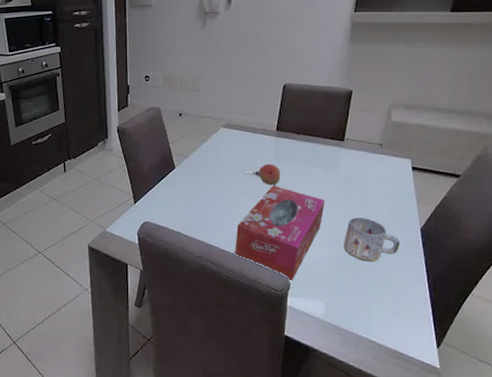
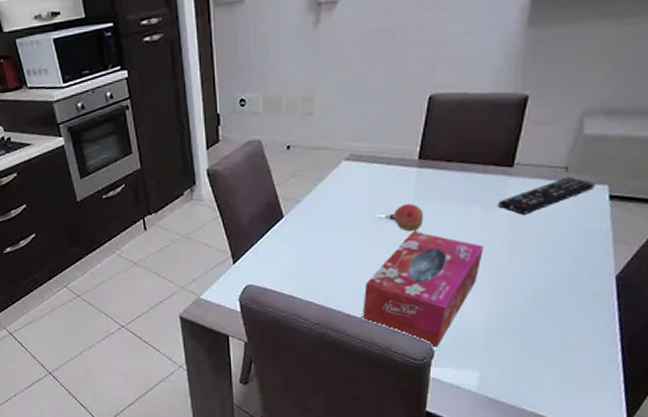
remote control: none [335,151,402,177] -> present [499,176,595,215]
mug: present [344,217,400,262] -> none [507,266,585,321]

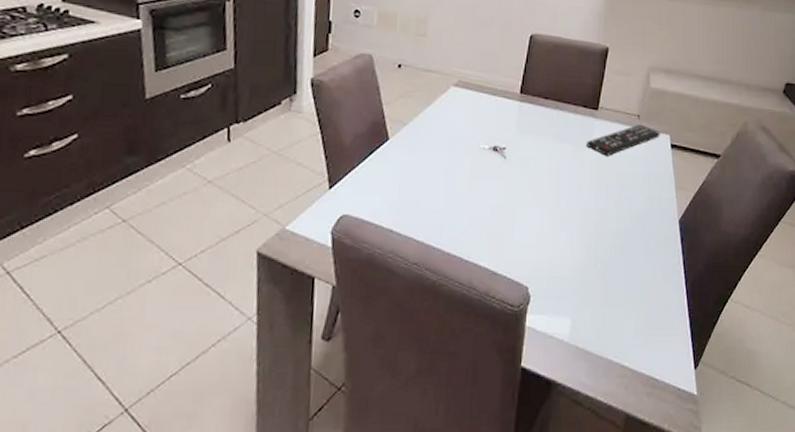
tissue box: present [363,230,483,347] -> none [462,164,574,291]
fruit: present [393,203,424,232] -> none [496,136,524,166]

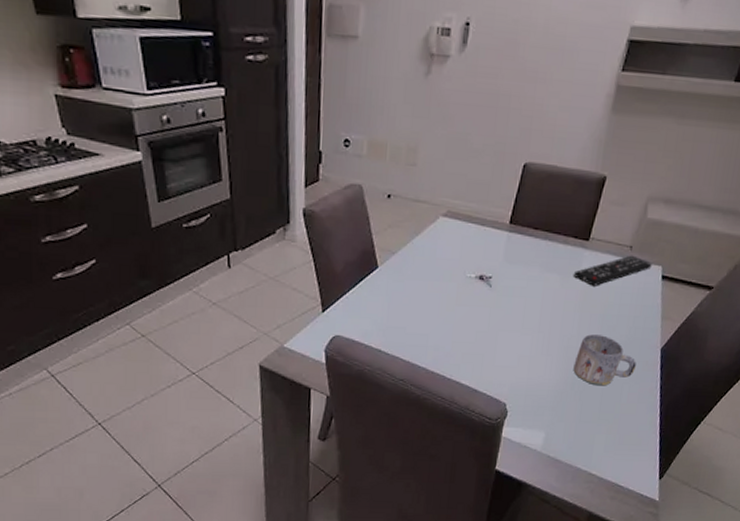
mug: none [594,207,657,263] -> present [573,334,636,386]

